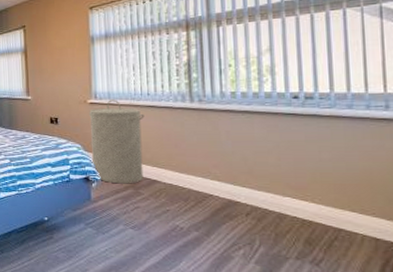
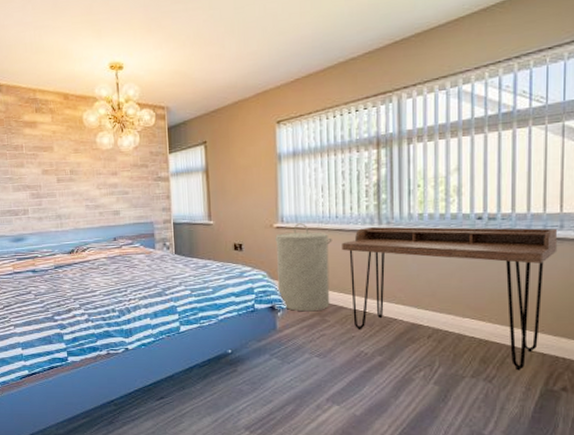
desk: none [154,103,384,255] -> present [342,226,558,371]

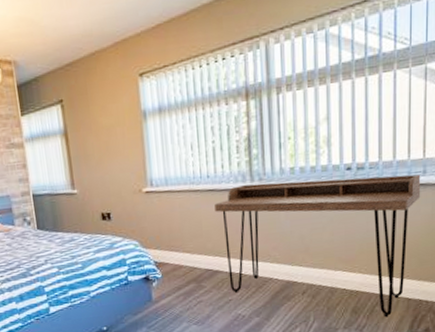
laundry hamper: present [275,223,332,312] -> none [145,185,206,280]

